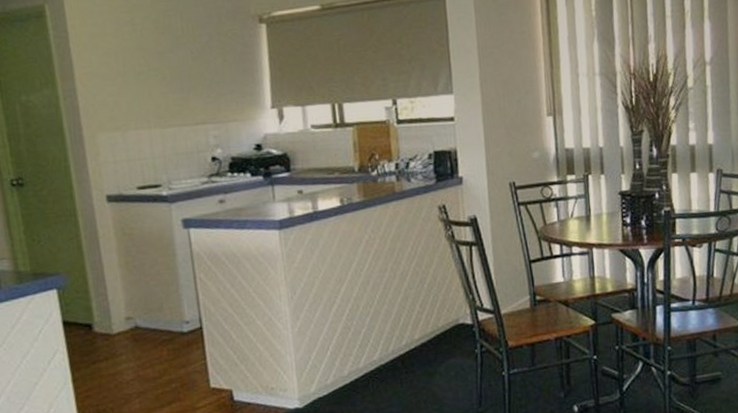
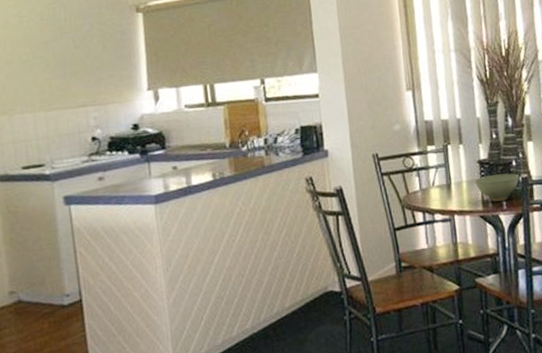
bowl: none [614,206,662,236] -> present [474,173,519,202]

